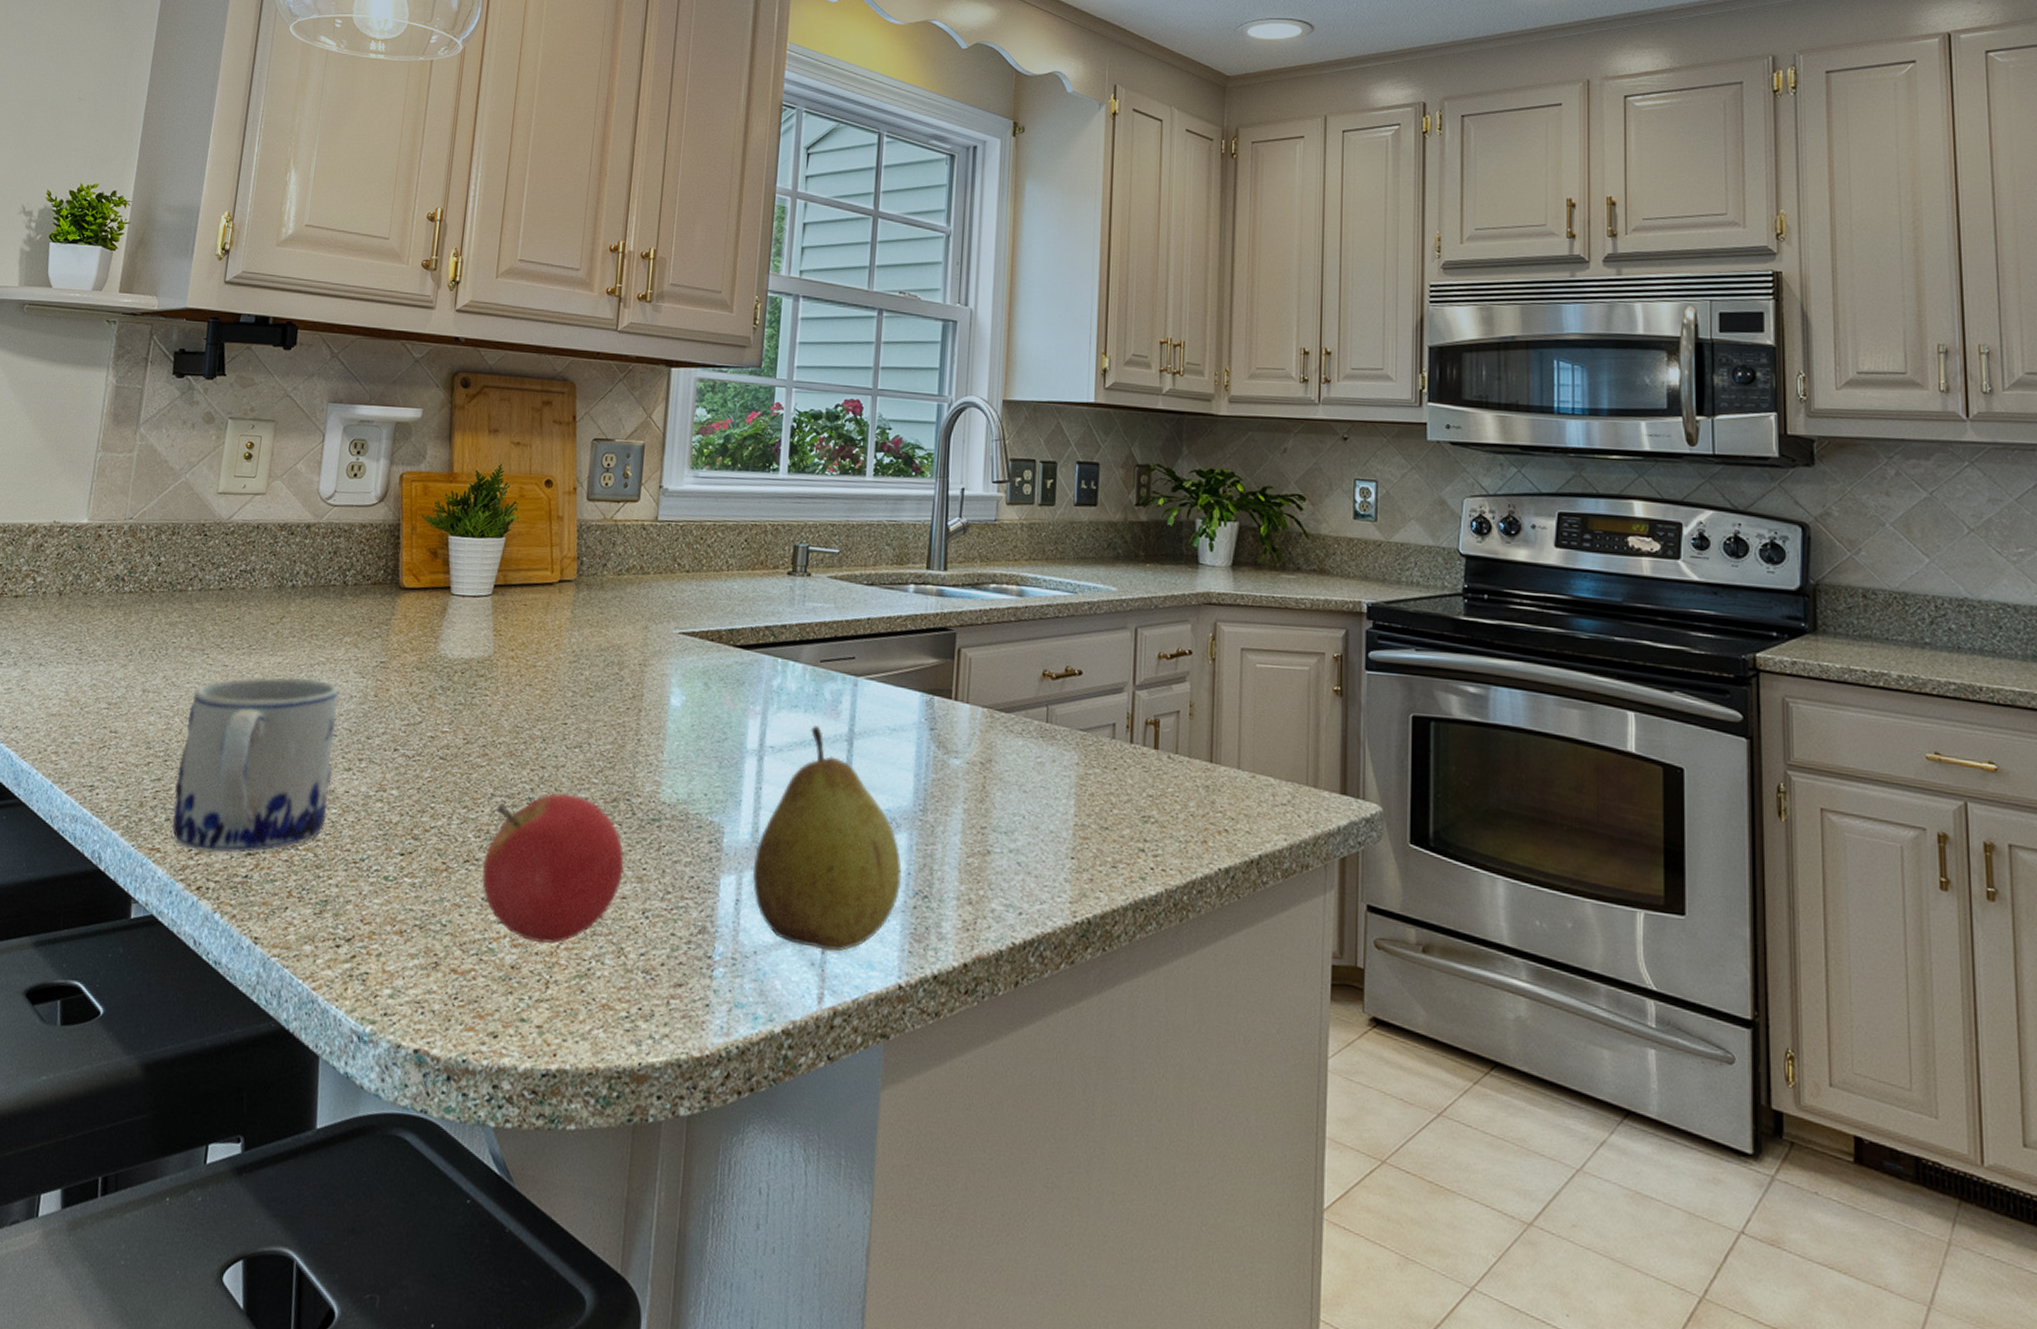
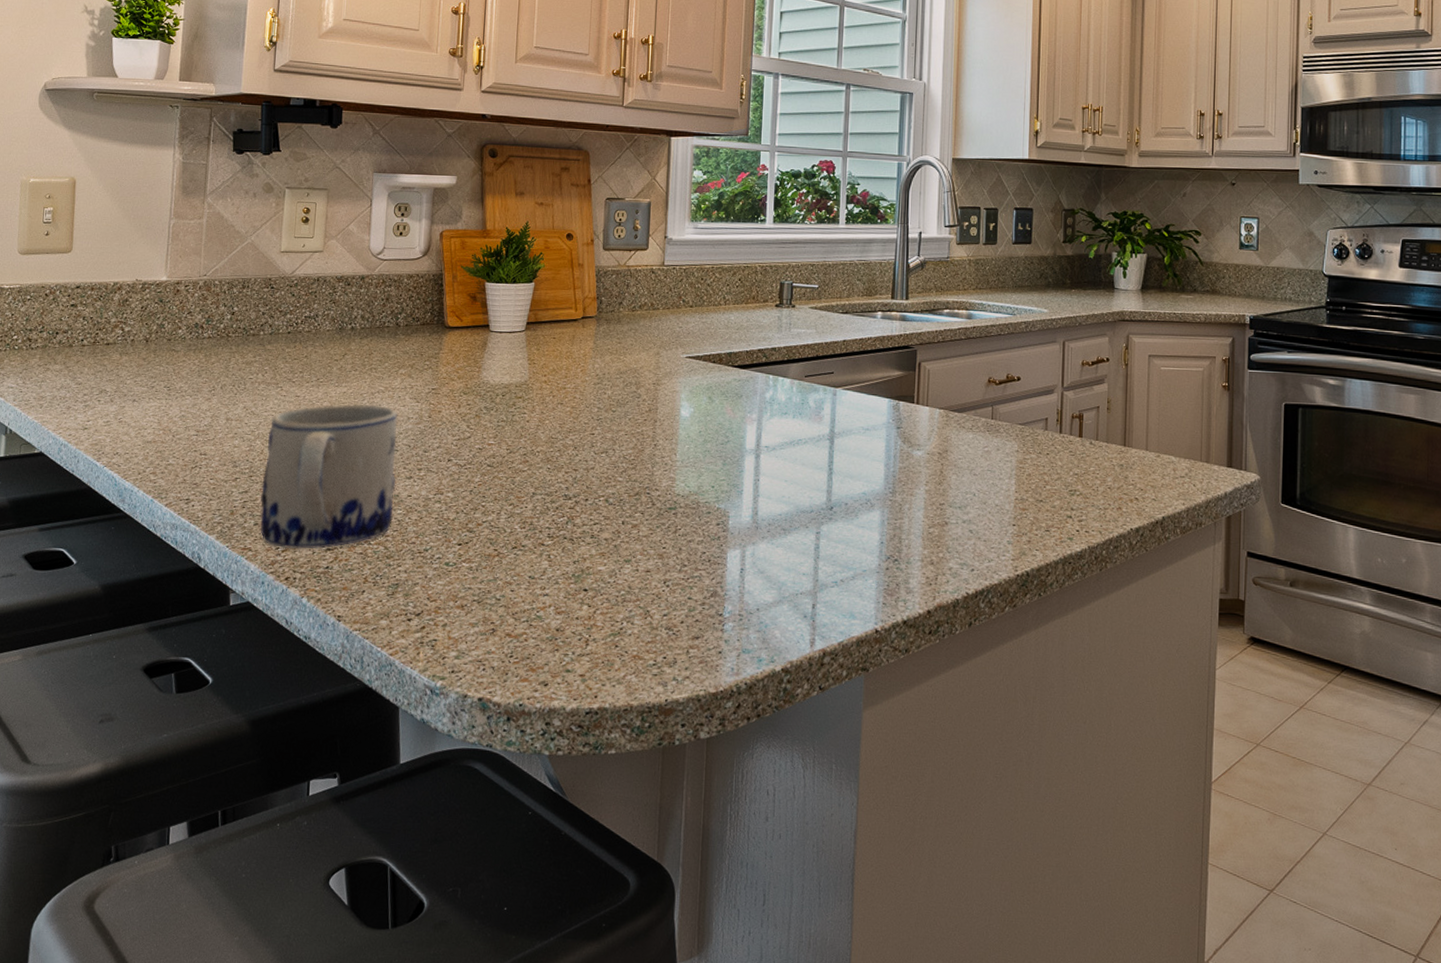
fruit: present [481,793,624,944] -> none [528,490,647,611]
fruit: present [753,726,902,952] -> none [754,428,877,606]

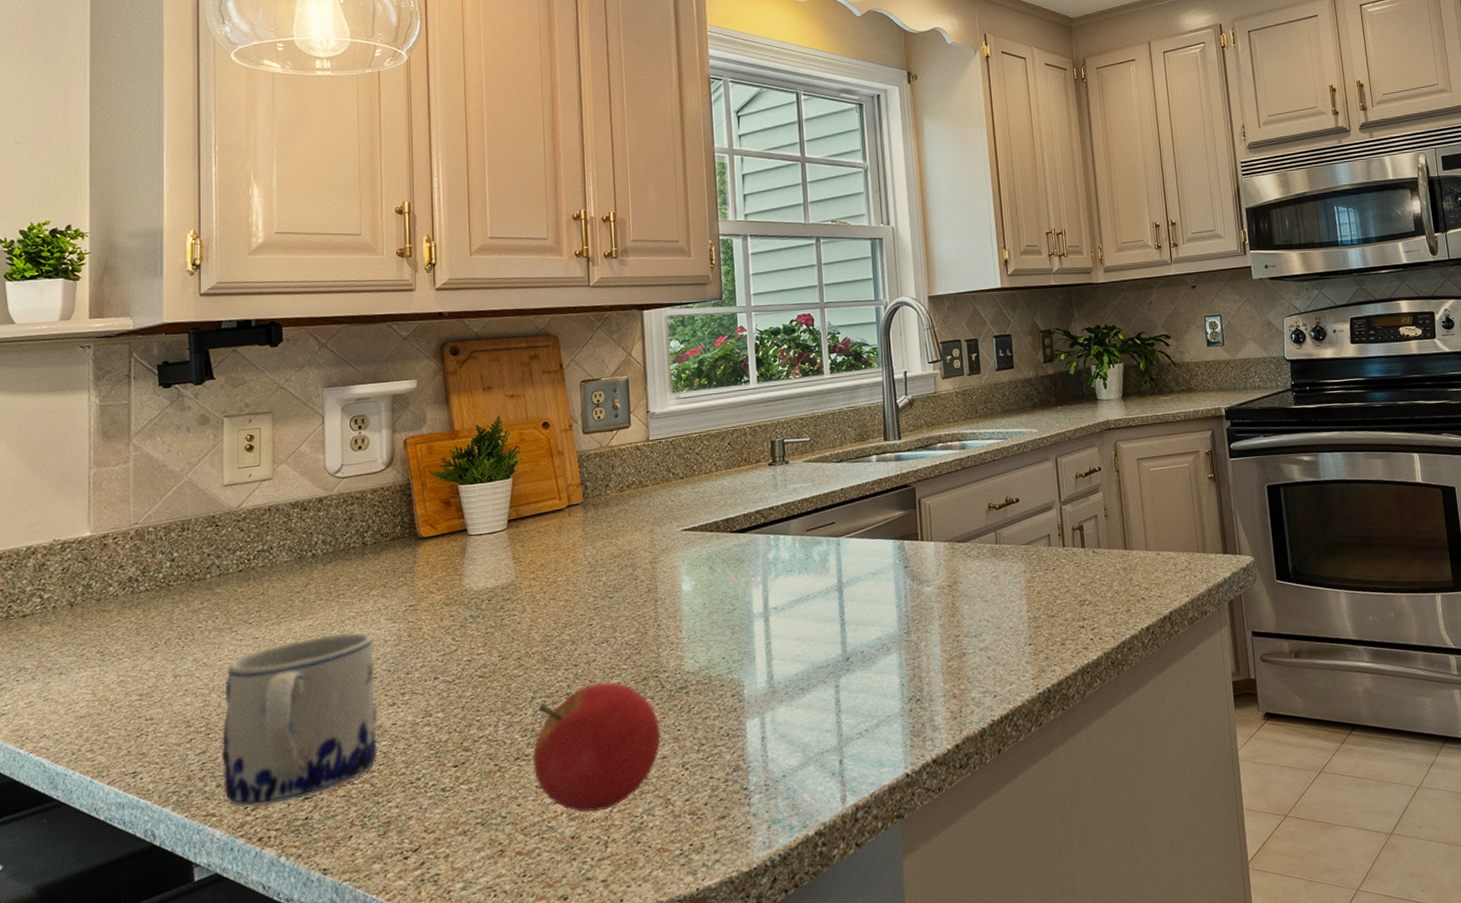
fruit: none [528,490,647,611] -> present [532,682,661,812]

